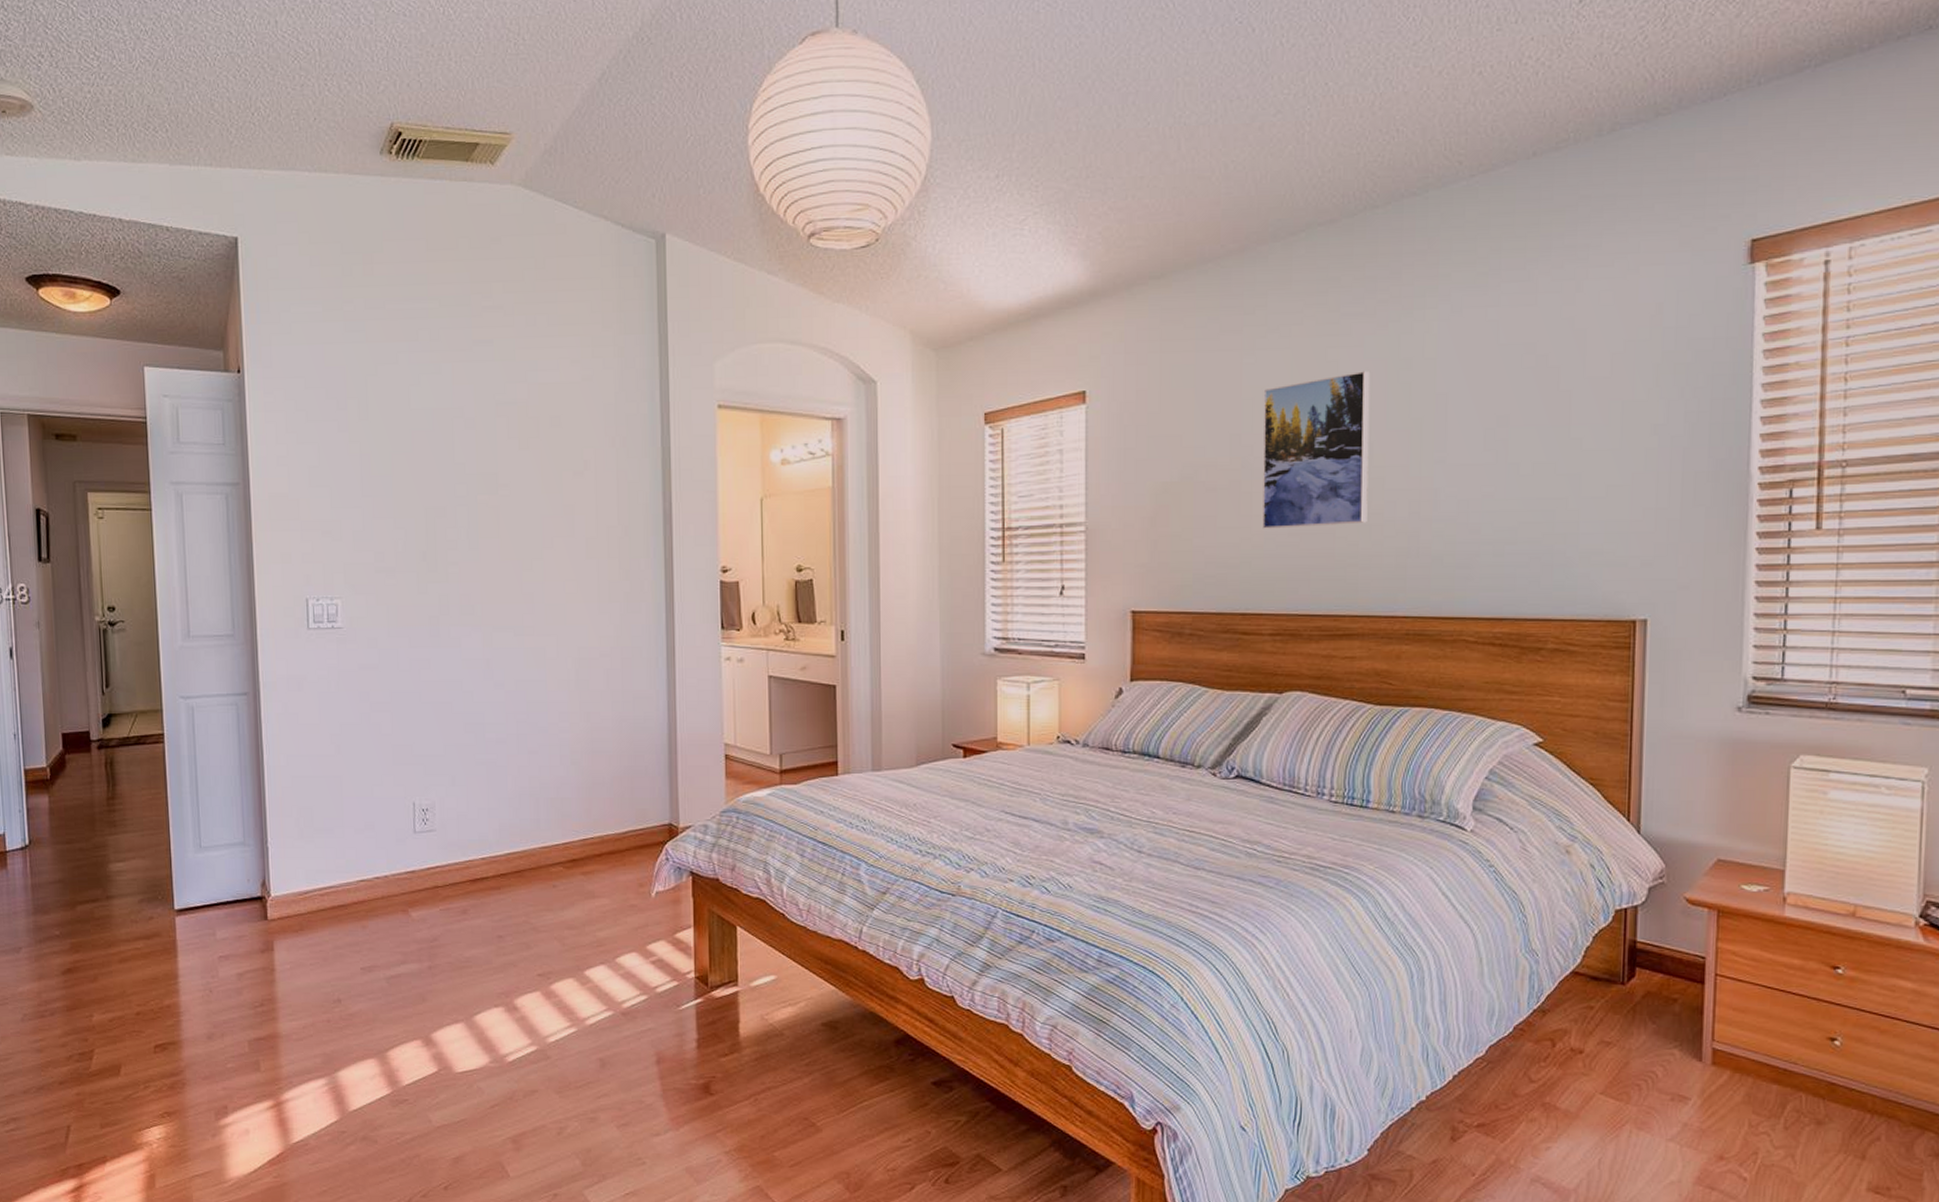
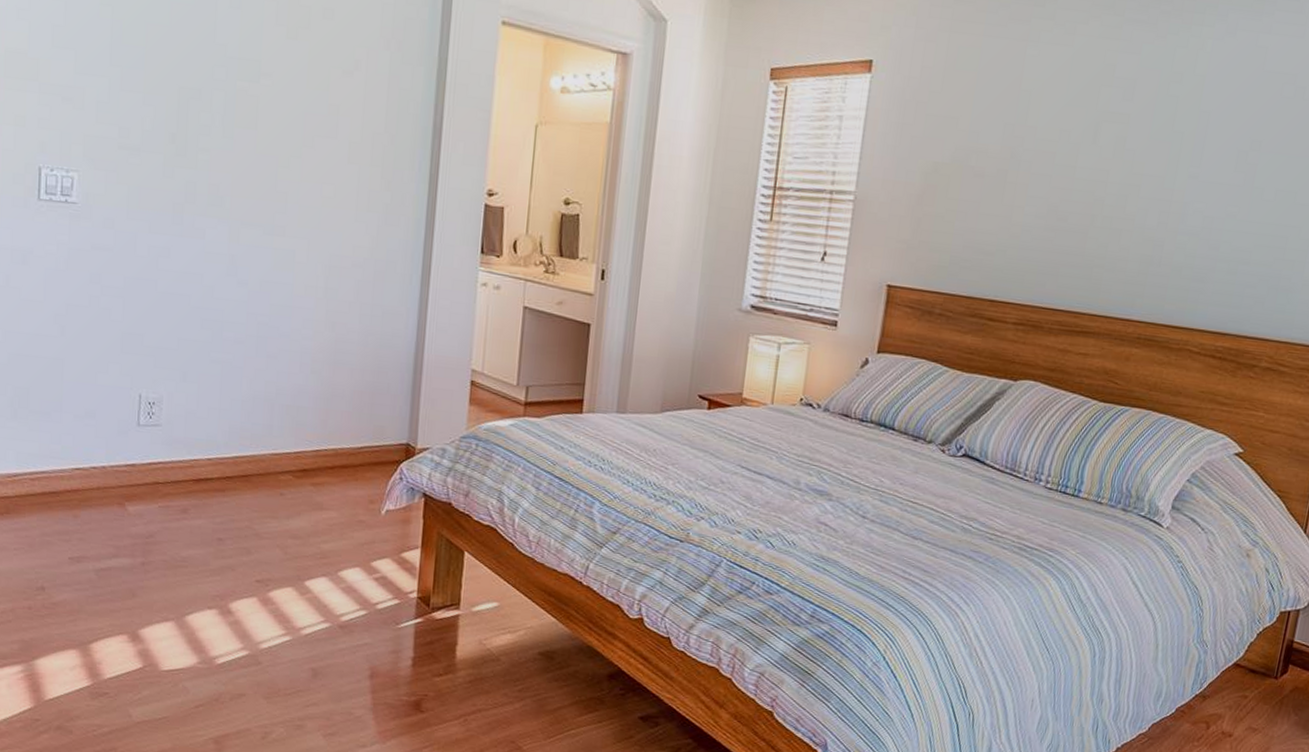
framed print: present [1262,371,1371,529] -> none [1021,78,1143,227]

